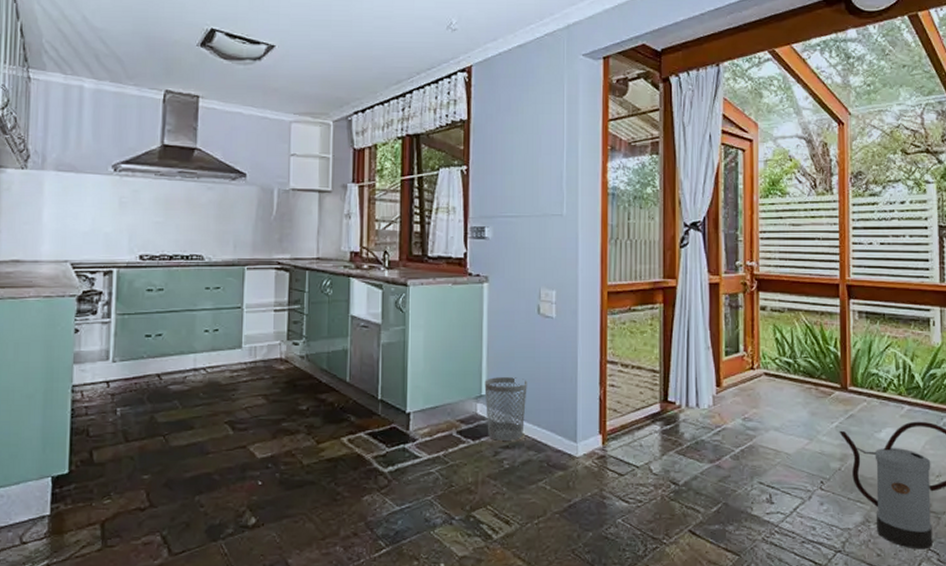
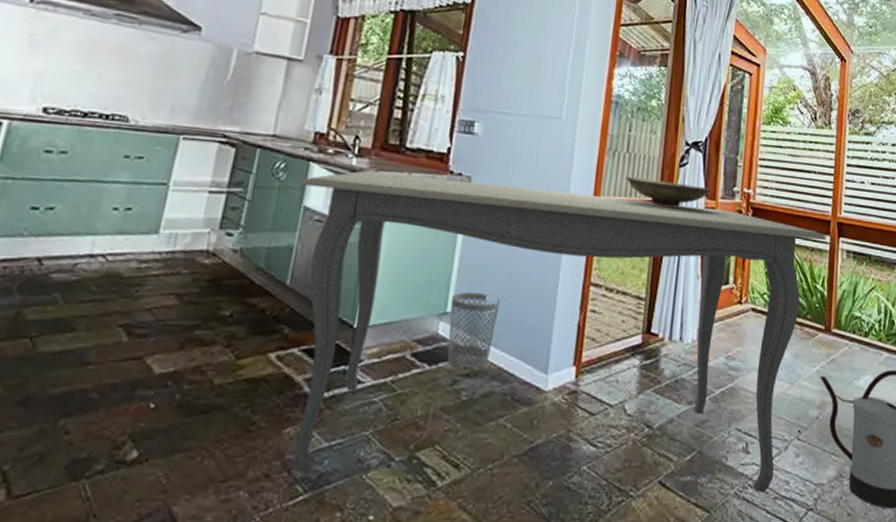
dining table: none [344,280,836,538] -> present [294,170,827,493]
decorative bowl: none [629,261,714,286] -> present [625,176,712,207]

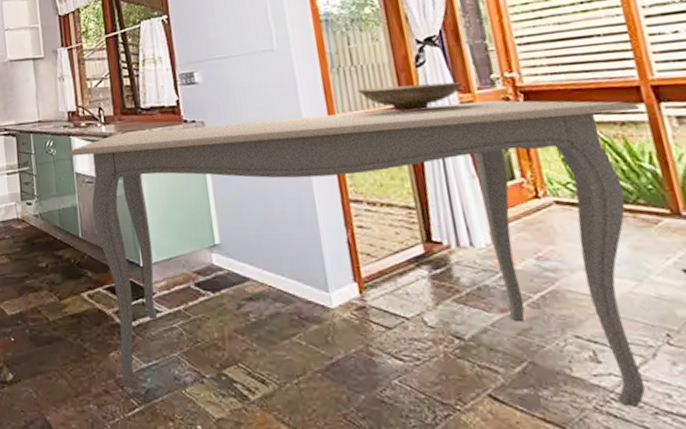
wastebasket: present [447,292,501,368] -> none [216,224,267,292]

